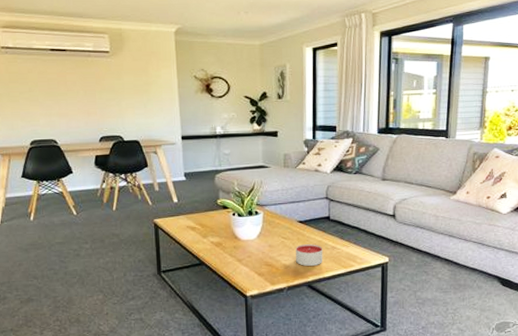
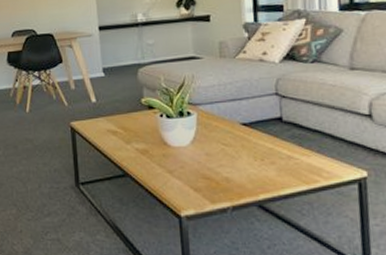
candle: present [296,244,323,267] -> none [240,152,277,181]

